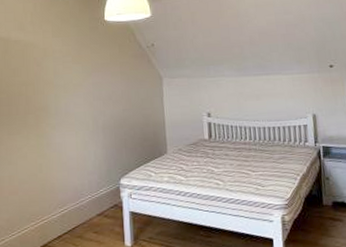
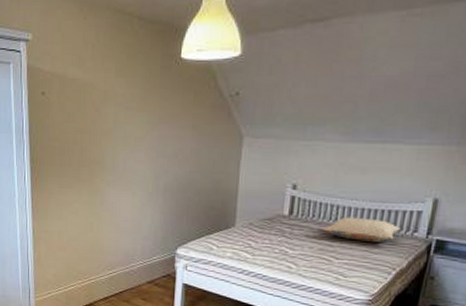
pillow: none [237,134,295,155] -> present [322,217,401,243]

